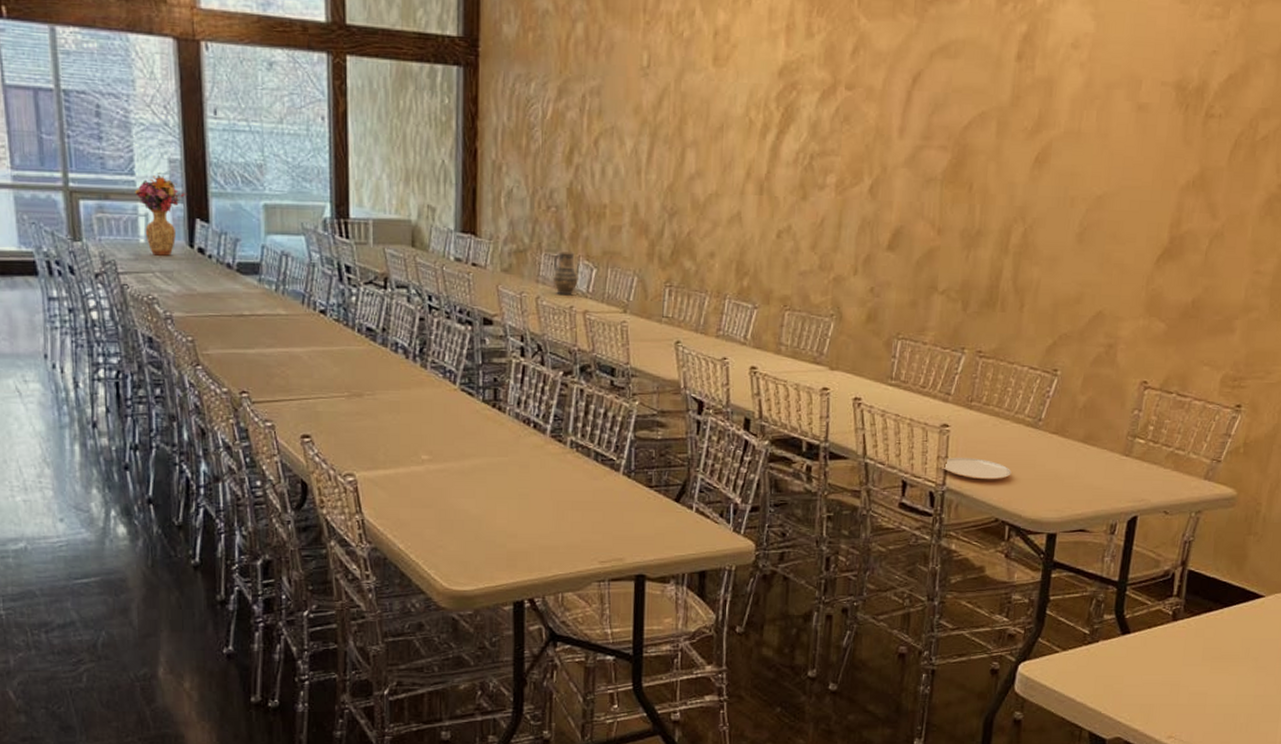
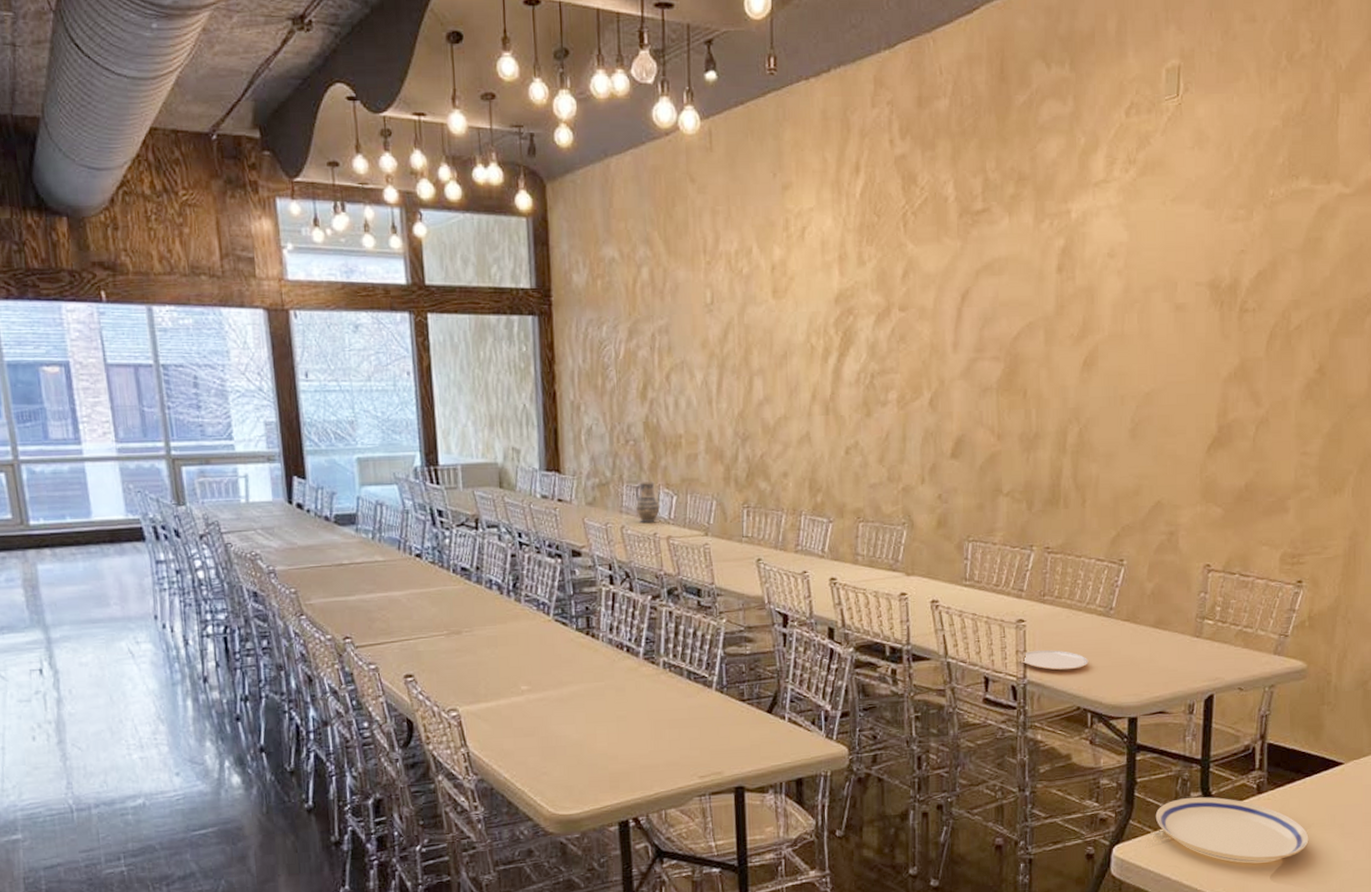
flower arrangement: present [135,173,186,256] -> none [234,436,283,514]
plate: none [1065,620,1221,691] -> present [1155,797,1309,864]

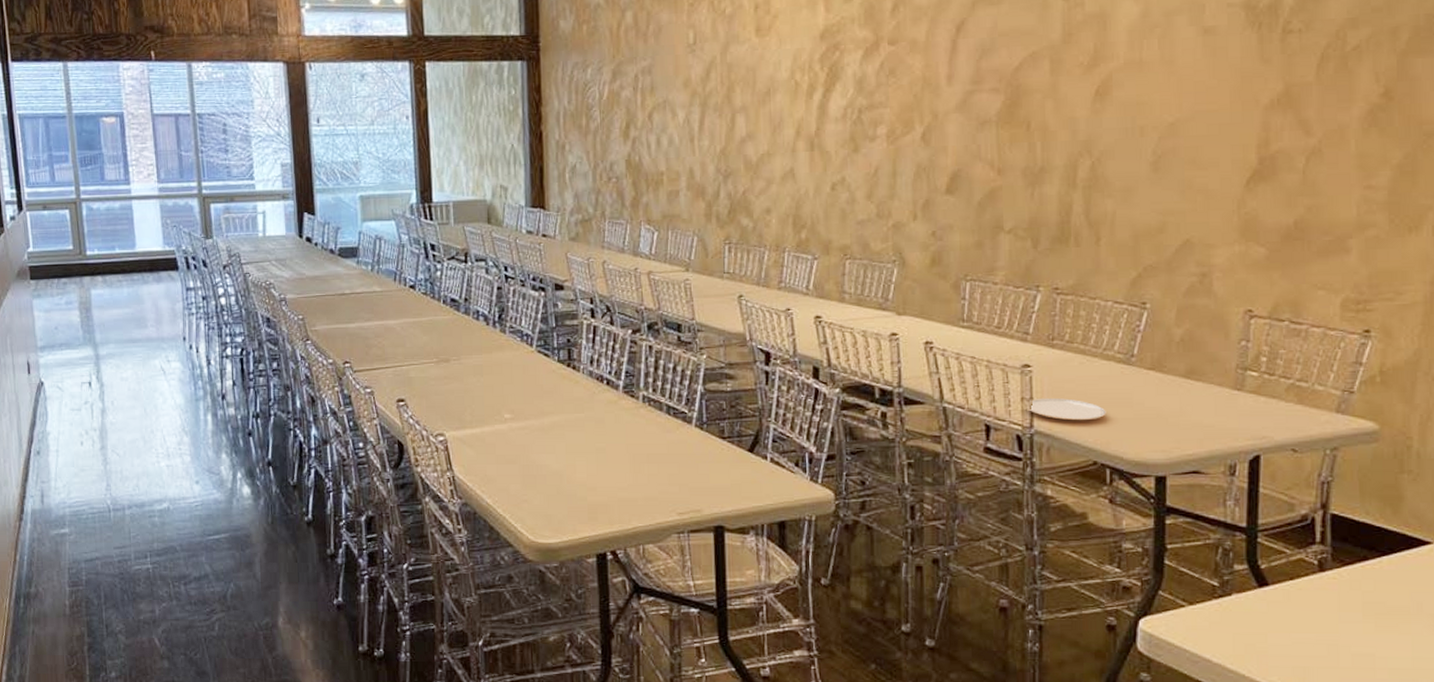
vase: present [635,481,660,523] -> none [617,218,641,259]
plate: present [1155,797,1309,864] -> none [1190,571,1388,652]

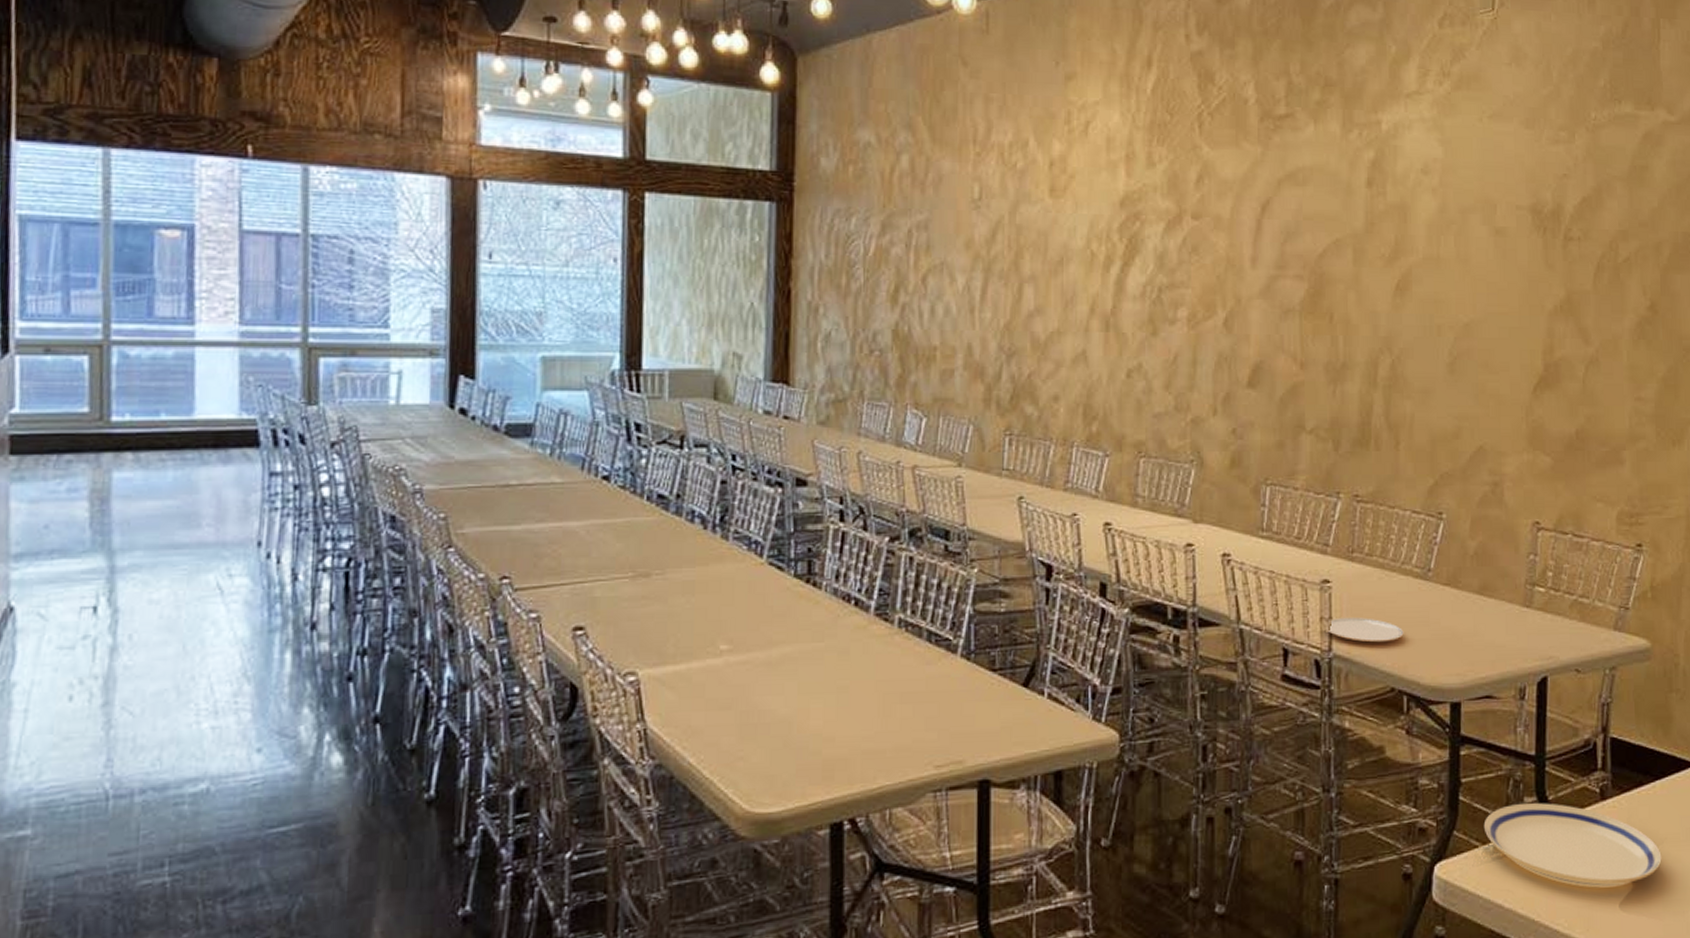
plate: none [1190,571,1388,652] -> present [1483,803,1662,888]

